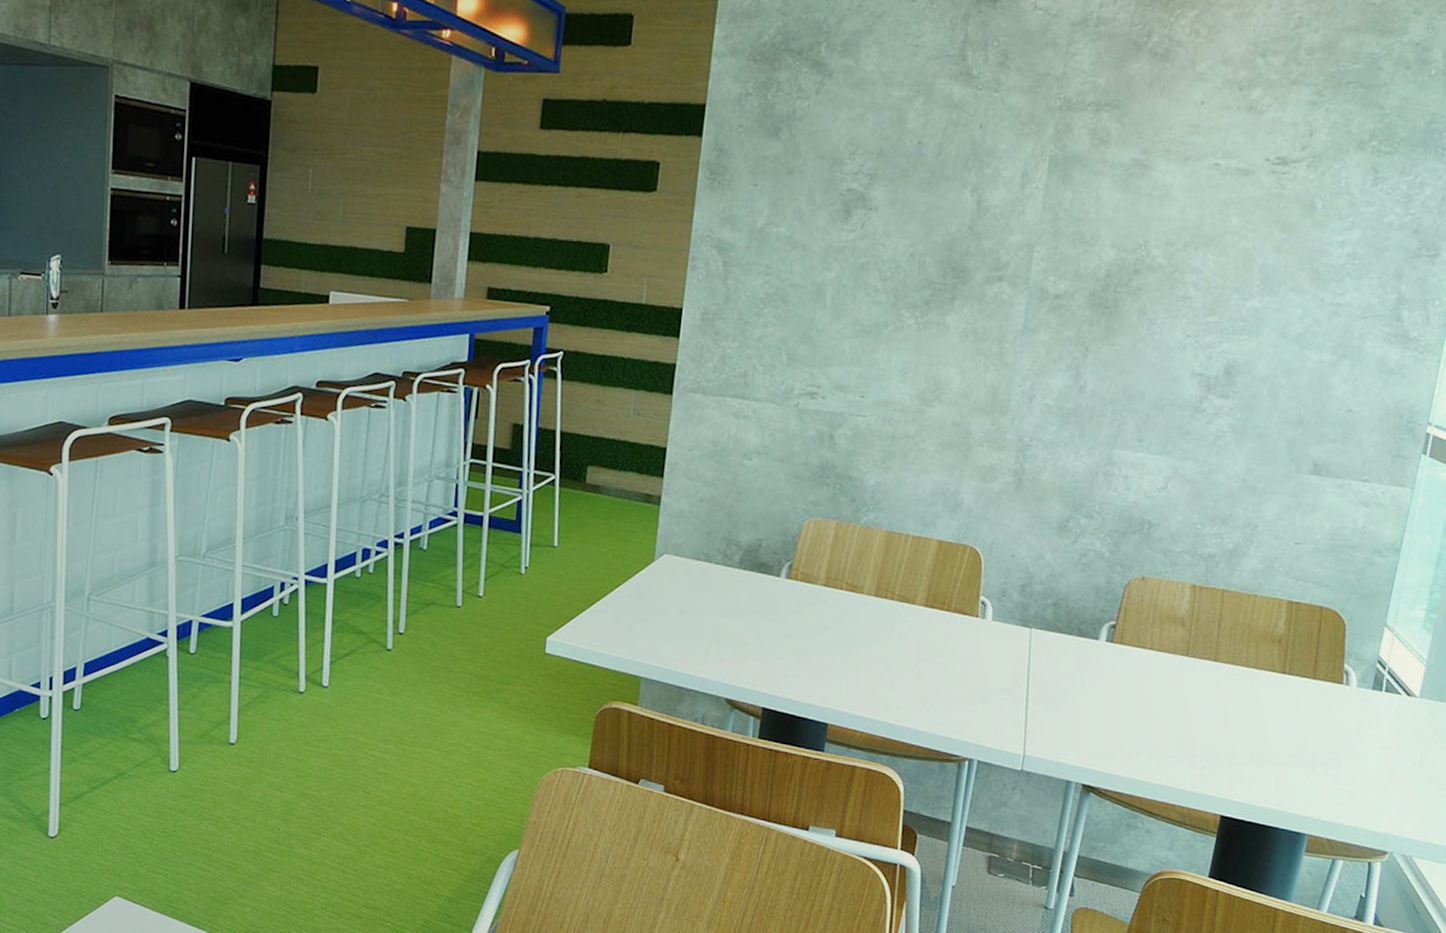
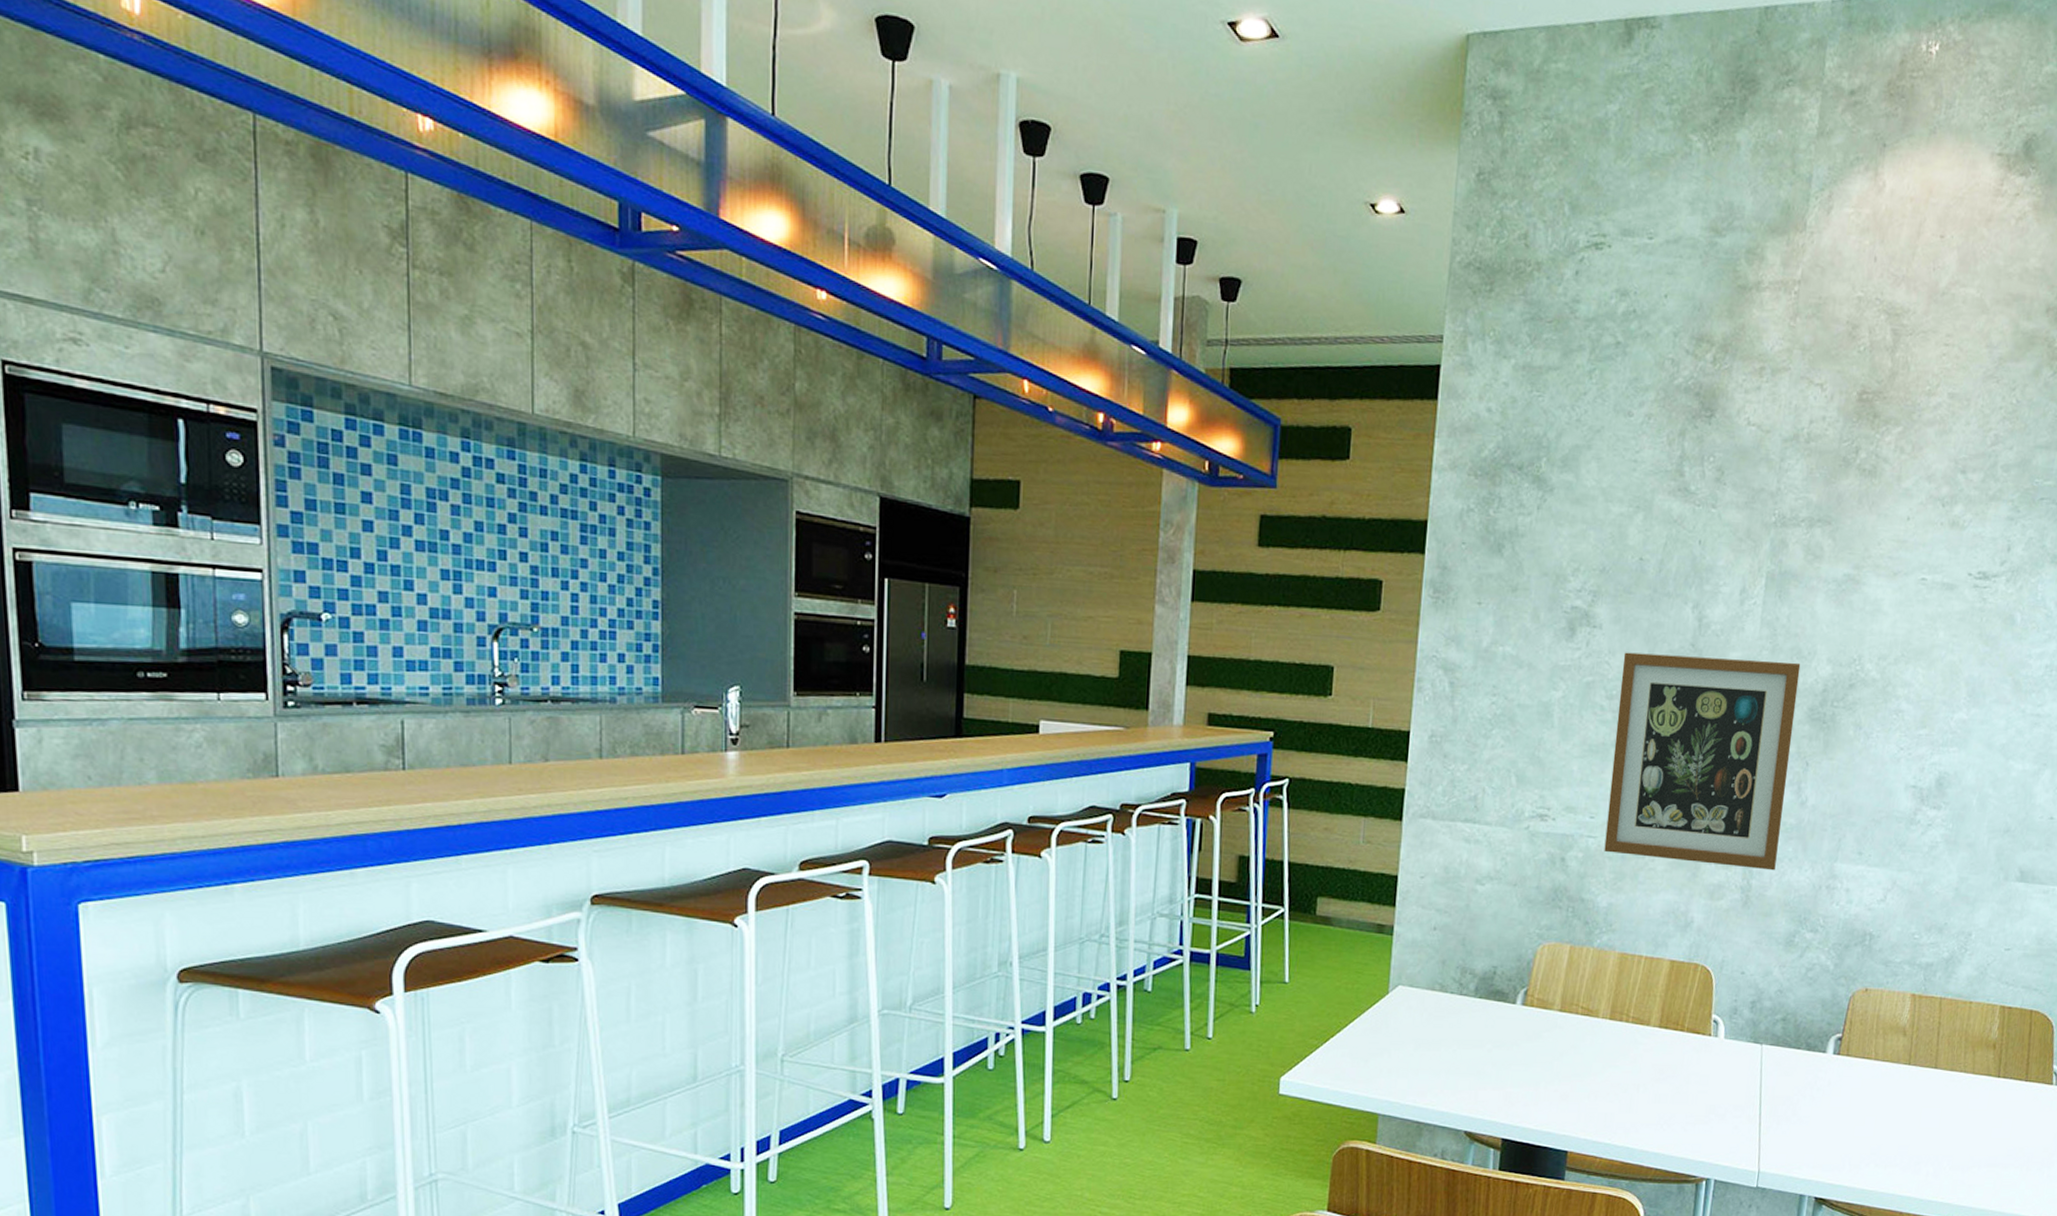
wall art: none [873,234,1083,455] -> present [1604,652,1801,871]

